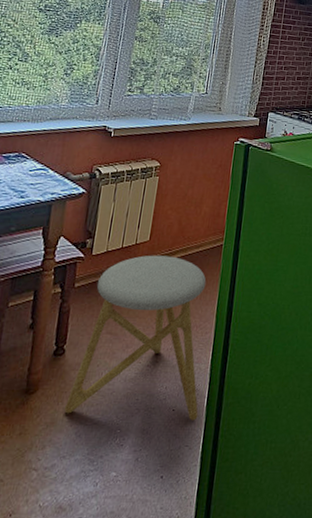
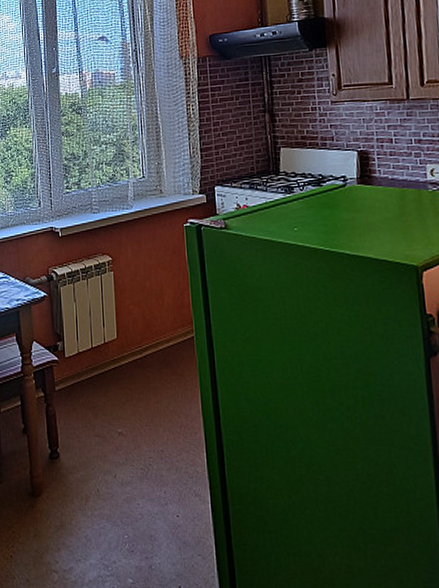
stool: present [64,255,206,421] -> none [70,353,205,528]

